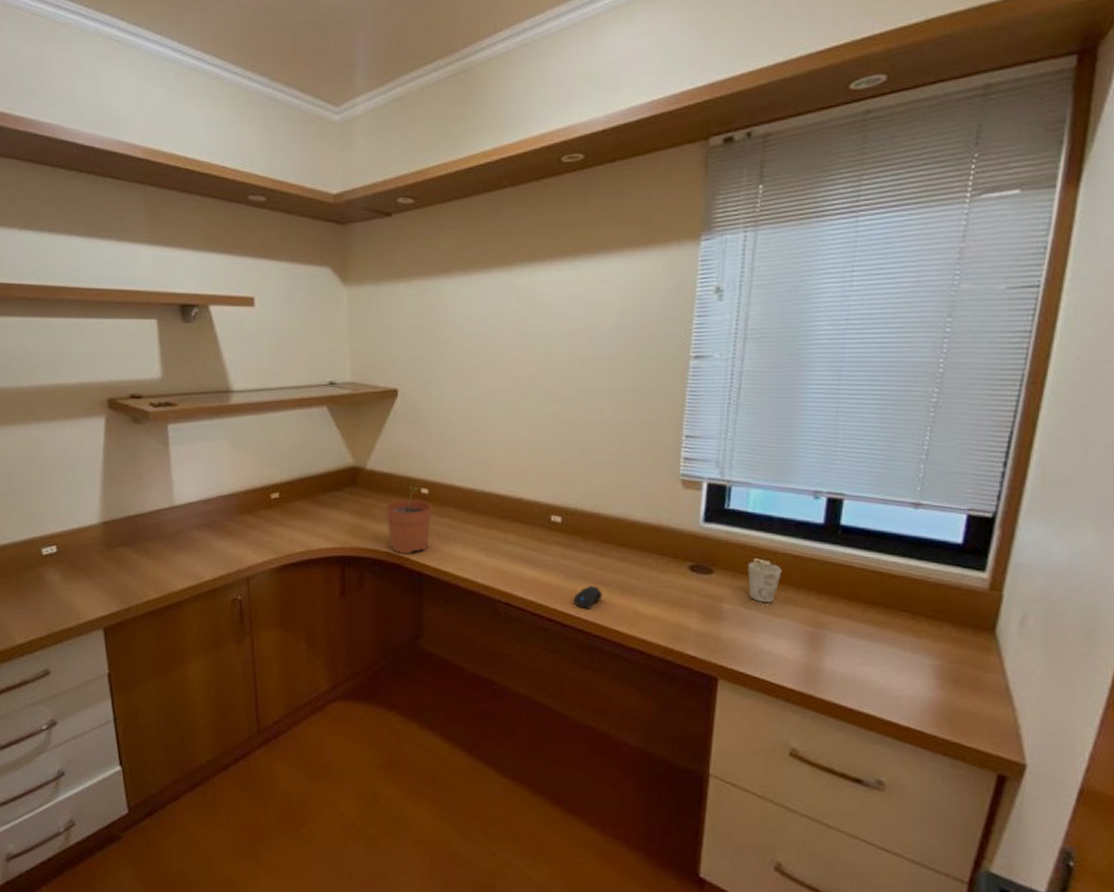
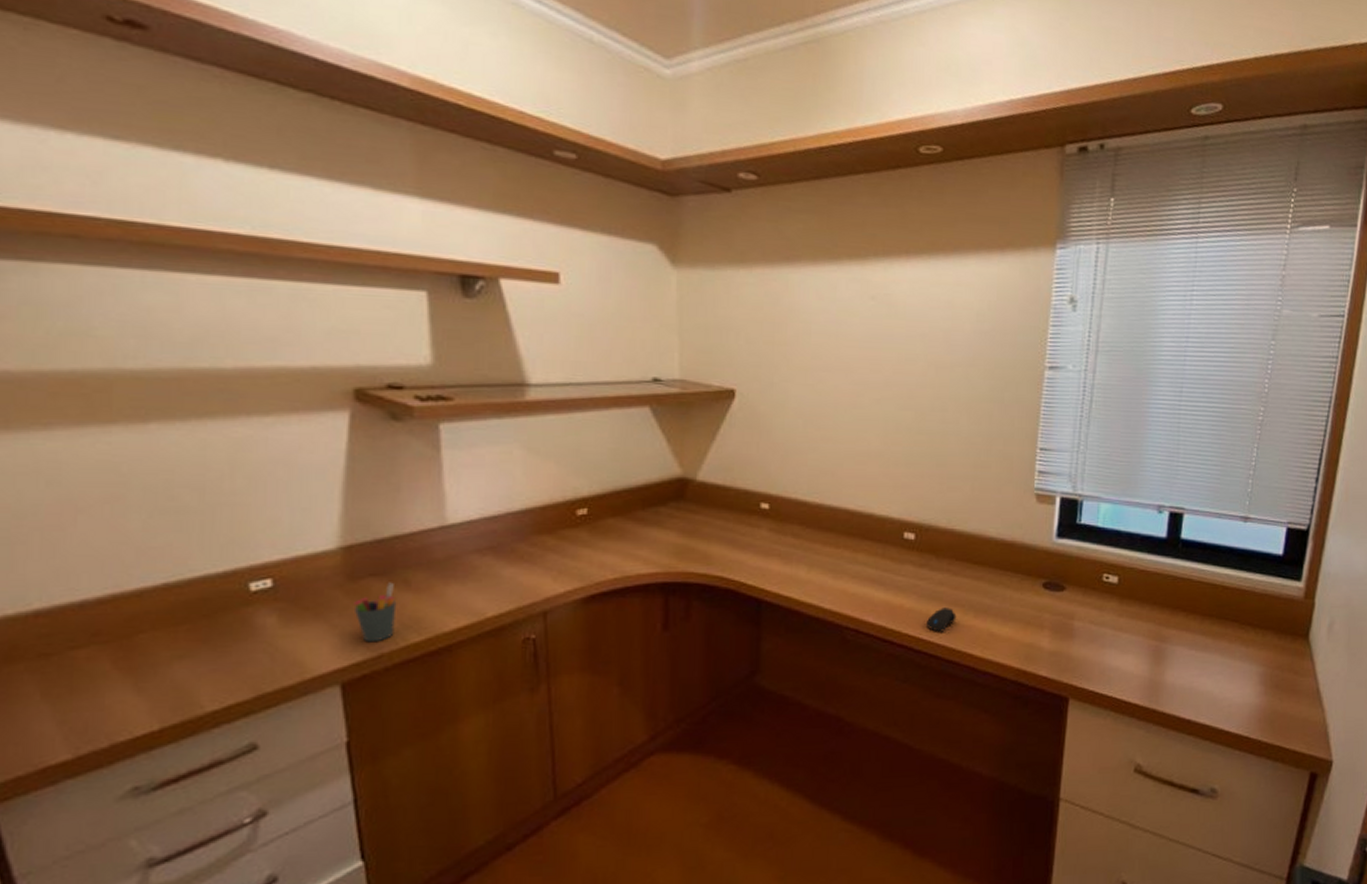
pen holder: none [111,550,141,597] -> present [353,582,397,643]
plant pot: present [385,486,432,553] -> none [719,500,773,577]
mug: present [748,562,782,603] -> none [1097,577,1129,619]

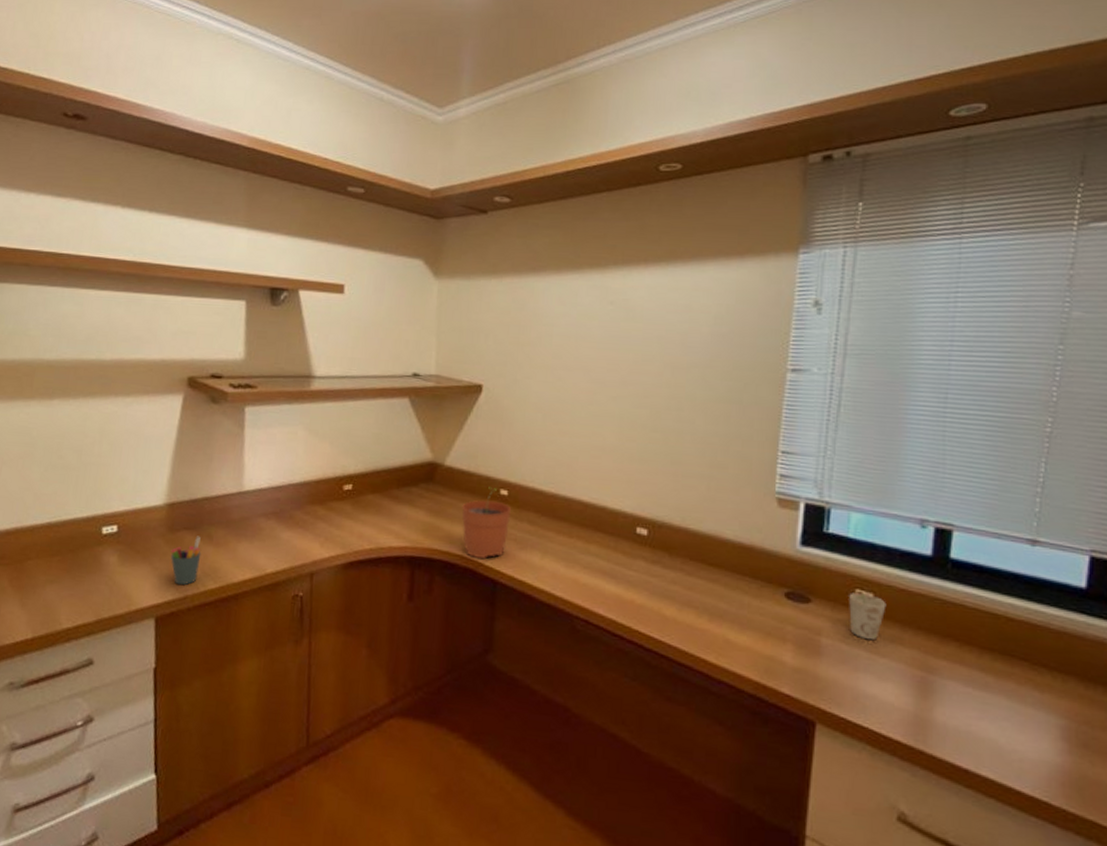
plant pot: none [719,500,773,577] -> present [462,486,511,559]
computer mouse: present [927,608,957,632] -> none [658,607,690,633]
mug: none [1097,577,1129,619] -> present [849,593,887,640]

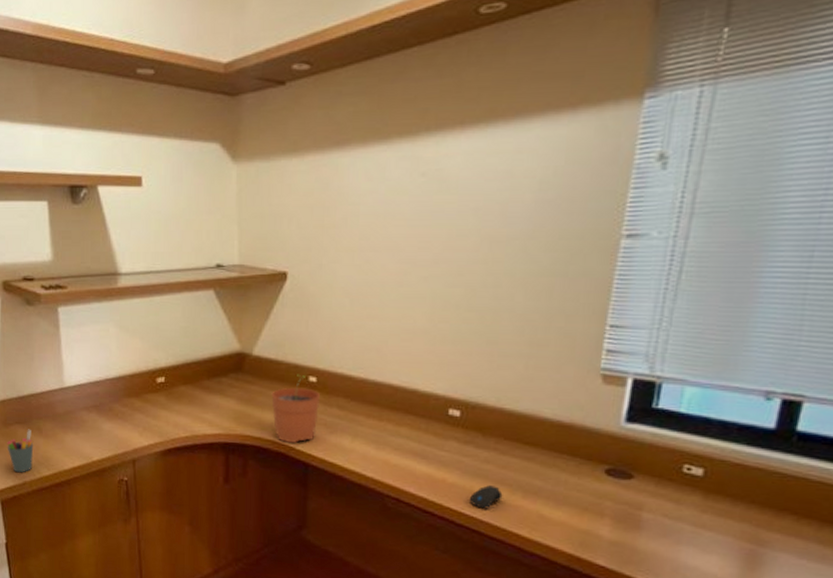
computer mouse: none [658,607,690,633] -> present [470,485,503,509]
mug: present [849,593,887,640] -> none [674,468,718,515]

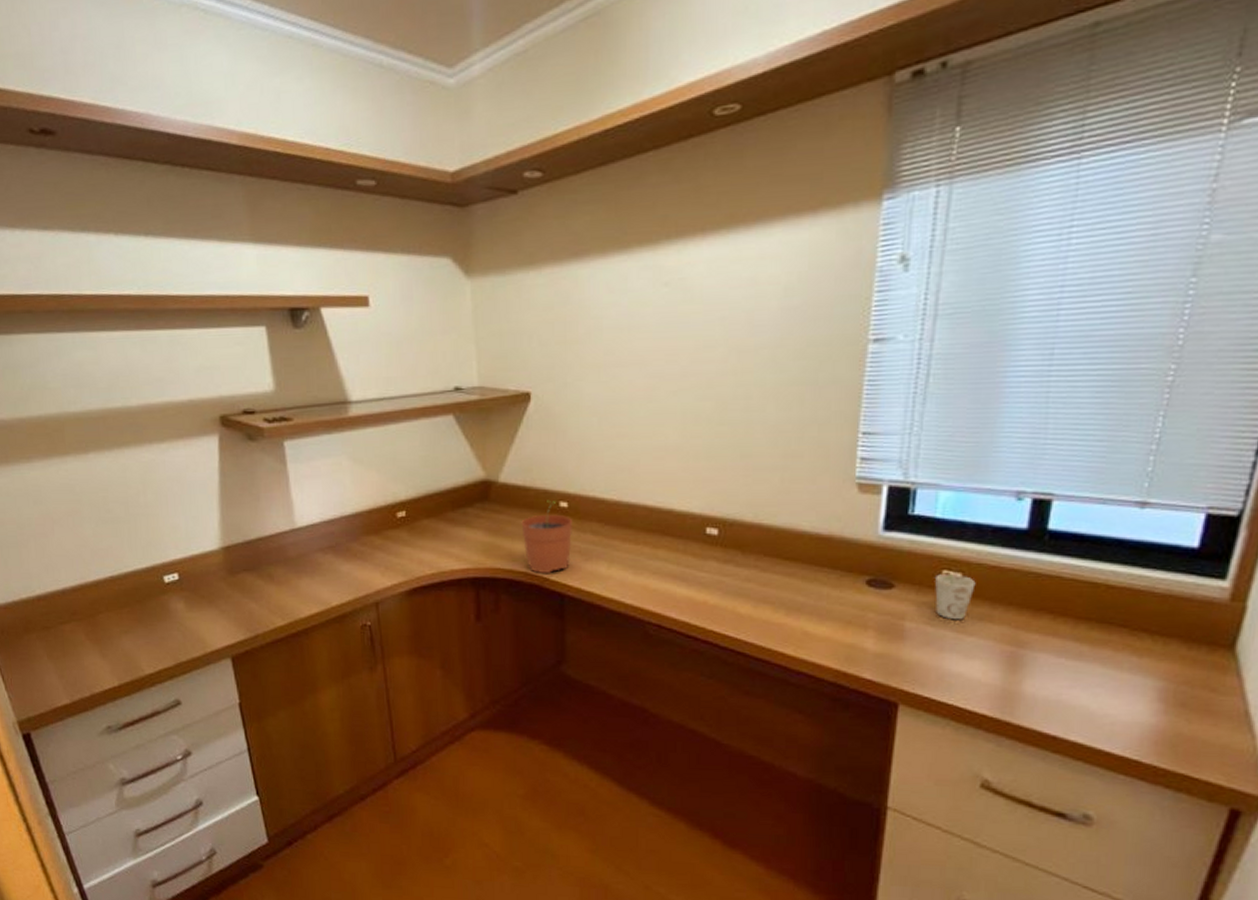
pen holder: present [7,429,34,473] -> none [234,576,265,625]
computer mouse: present [470,485,503,509] -> none [733,605,766,630]
mug: none [674,468,718,515] -> present [935,574,976,620]

